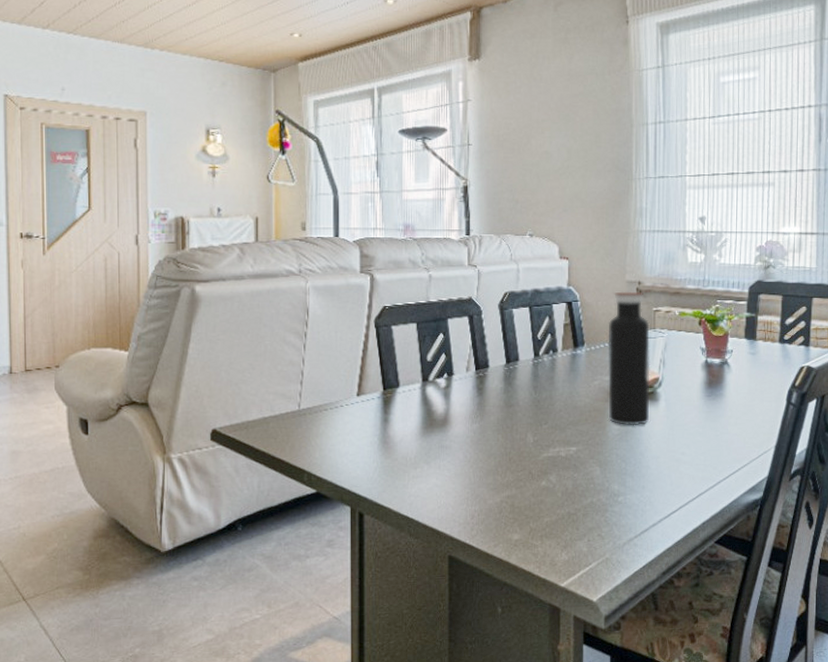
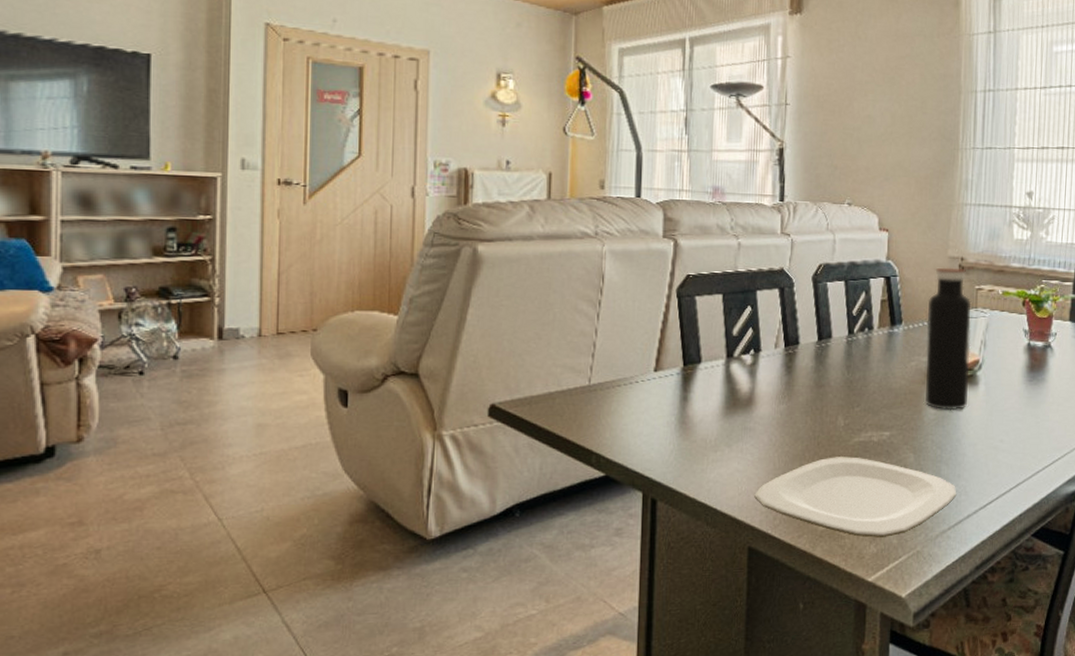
plate: none [452,471,642,546] -> present [754,457,957,538]

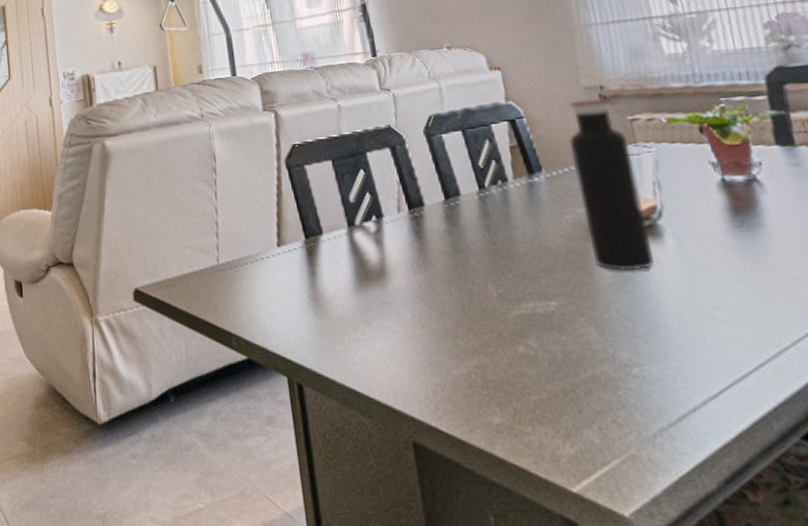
plate: present [754,457,957,538] -> none [408,333,670,435]

